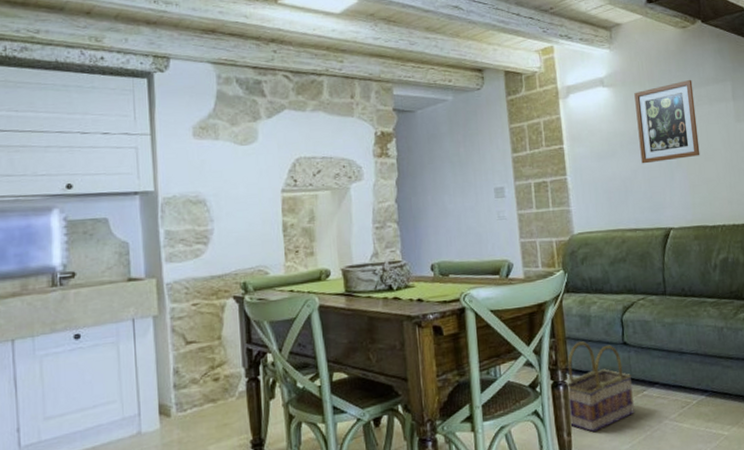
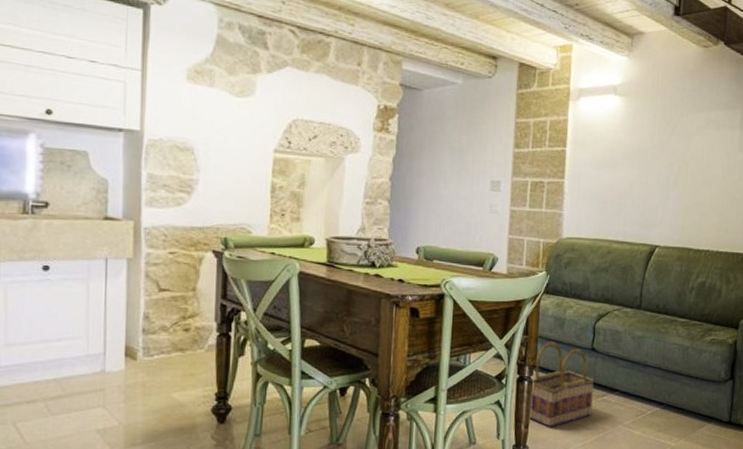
wall art: present [634,80,700,164] -> none [640,101,704,180]

